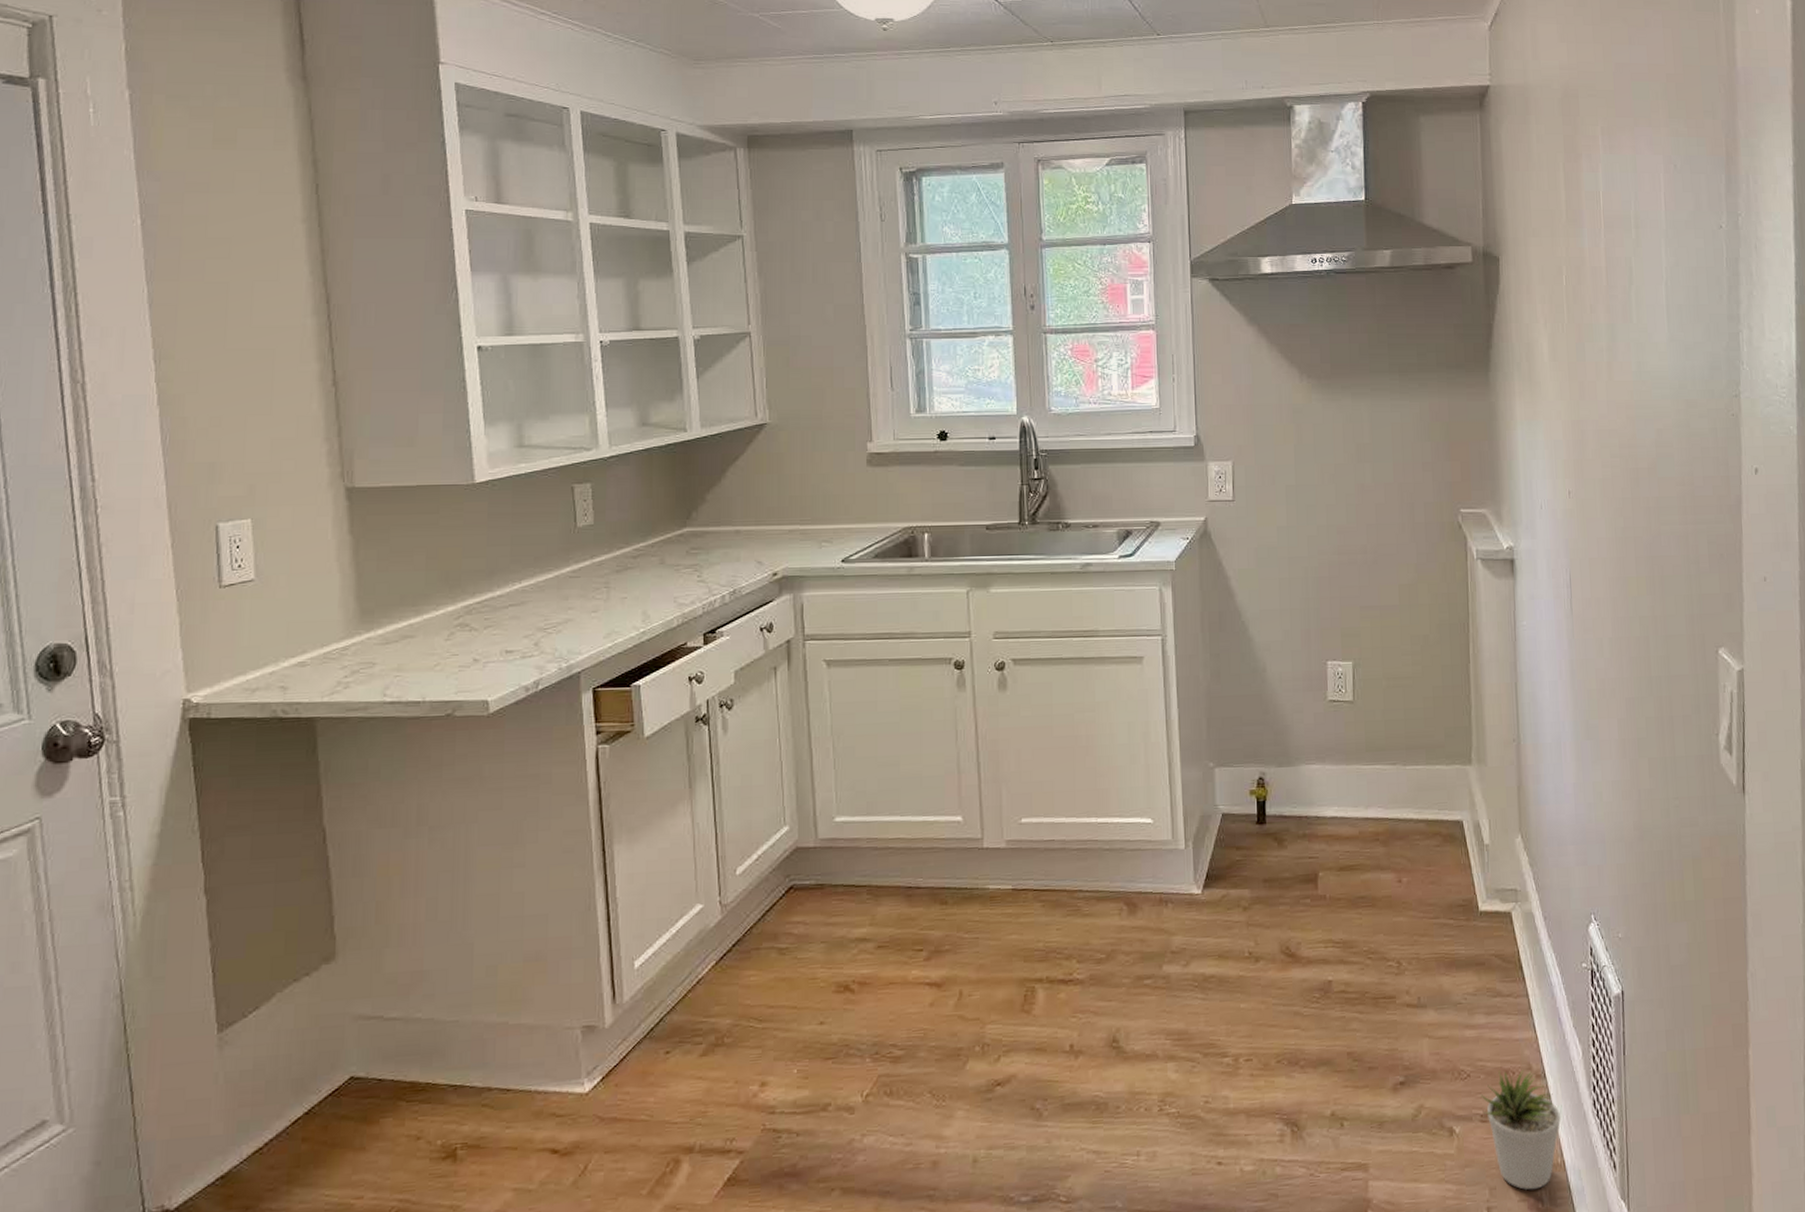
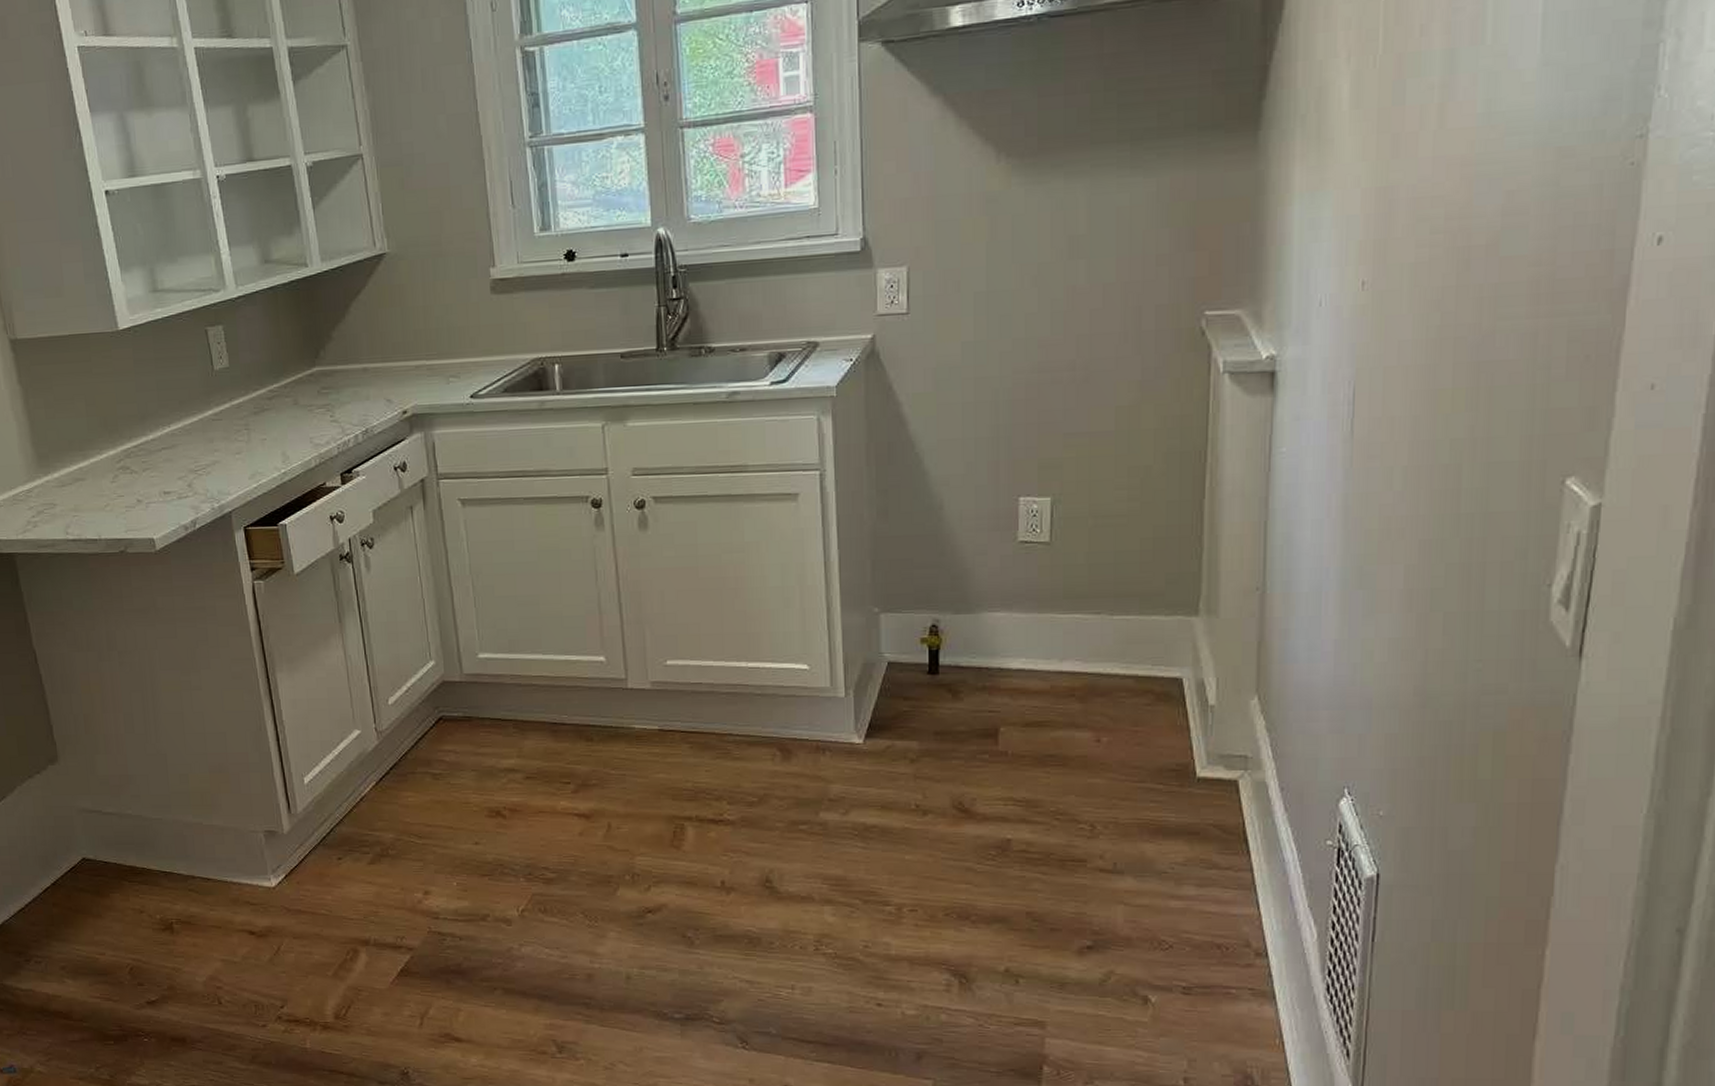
potted plant: present [1479,1070,1561,1190] -> none [1182,945,1283,1067]

